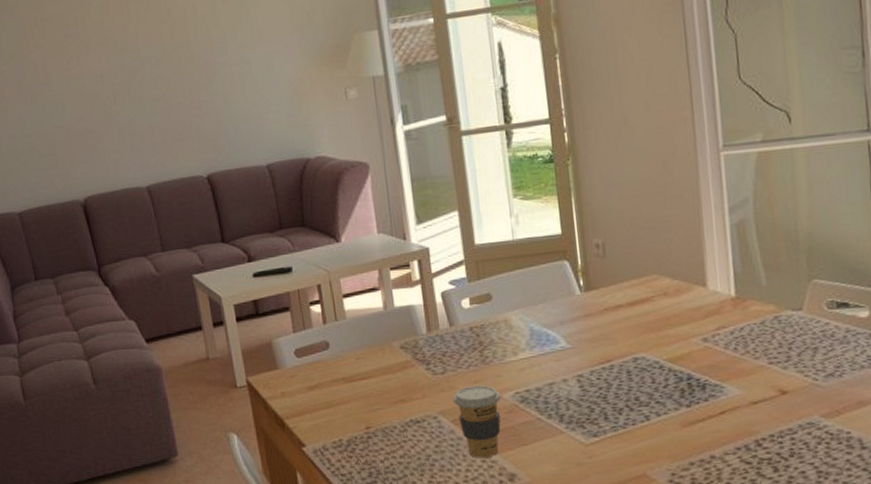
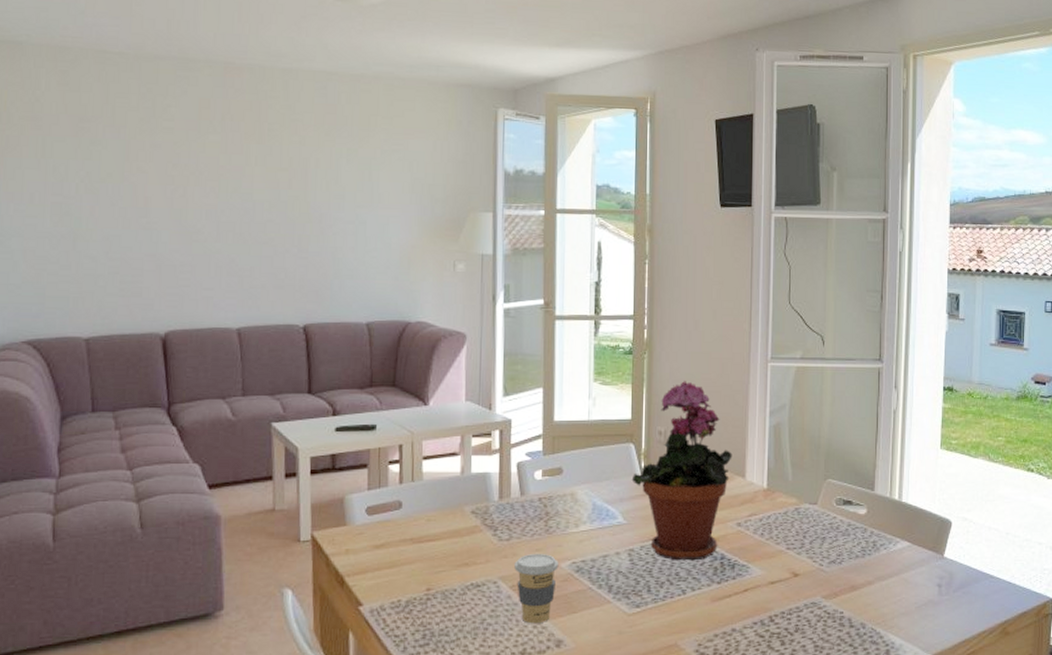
potted plant: none [570,185,688,385] -> present [631,381,732,561]

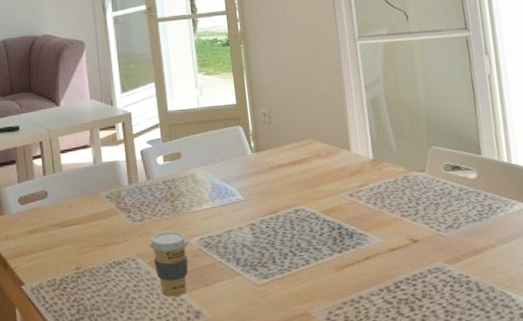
potted plant: present [631,381,732,561] -> none [244,65,336,233]

